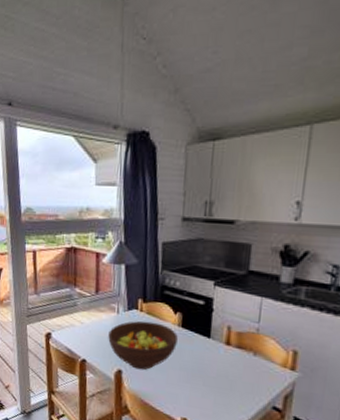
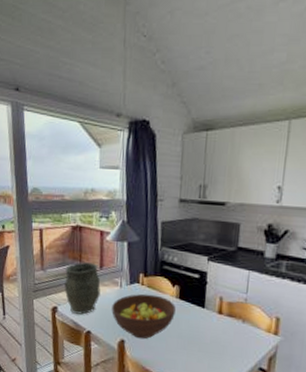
vase: none [58,286,96,342] -> present [64,262,101,315]

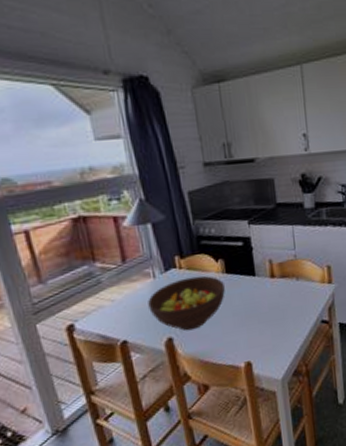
vase: present [64,262,101,315] -> none [74,257,130,326]

